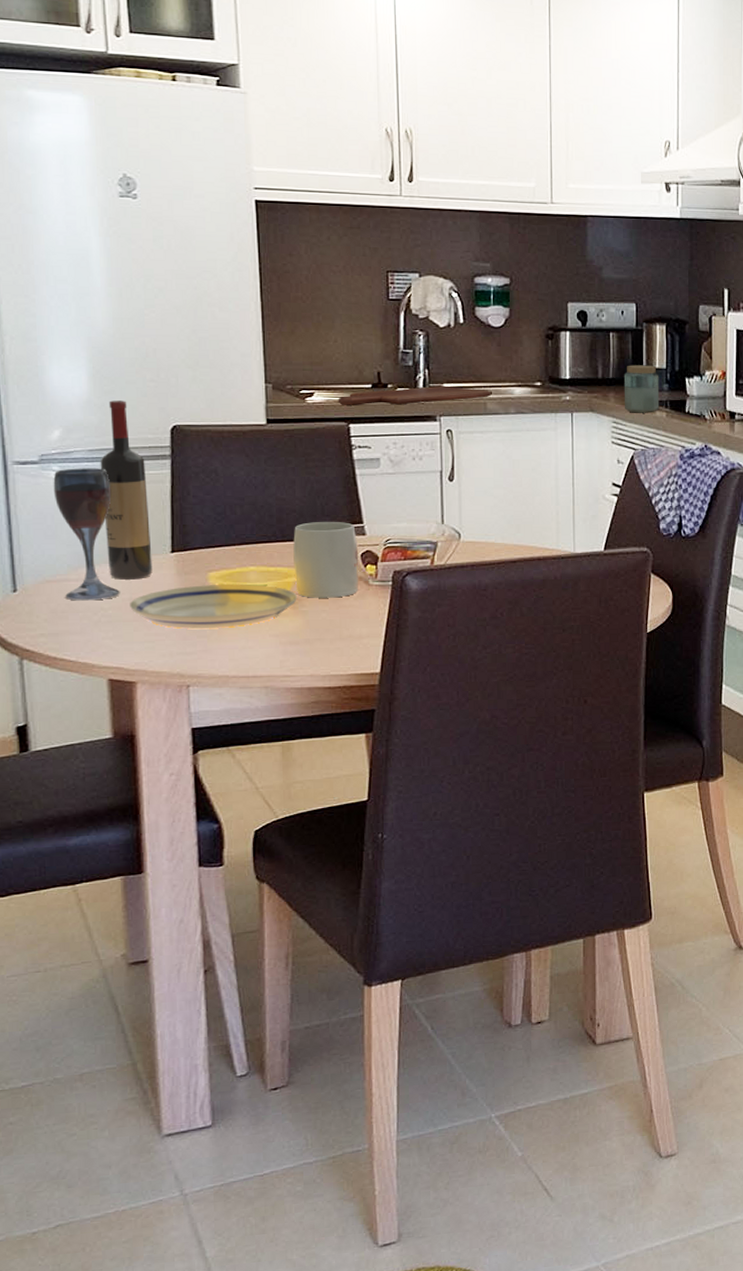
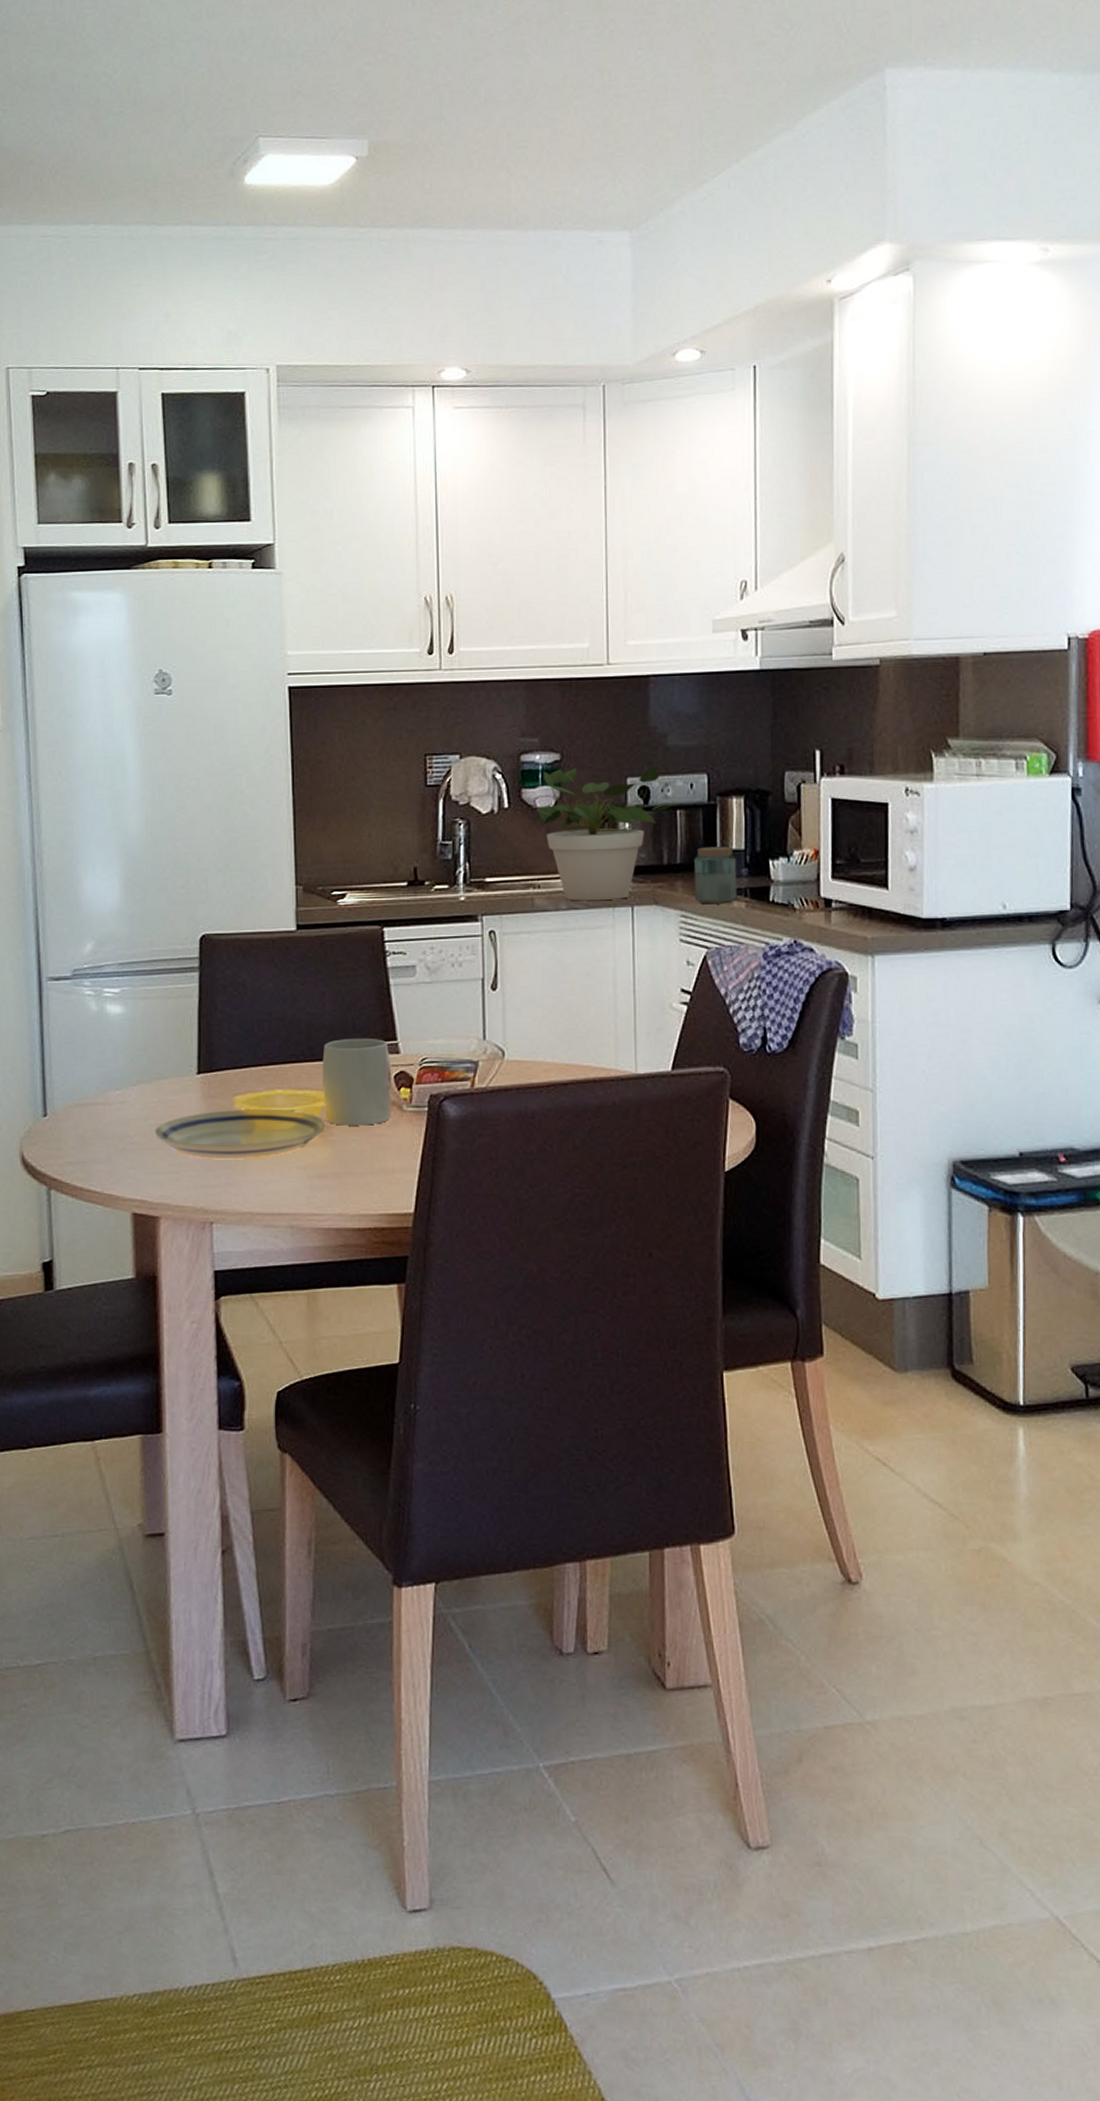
cup: present [53,468,120,601] -> none [84,983,146,1127]
wine bottle: present [100,400,153,580] -> none [129,909,179,1104]
cutting board: present [338,385,491,405] -> none [371,880,539,907]
potted plant: none [486,291,608,407] -> present [533,766,674,902]

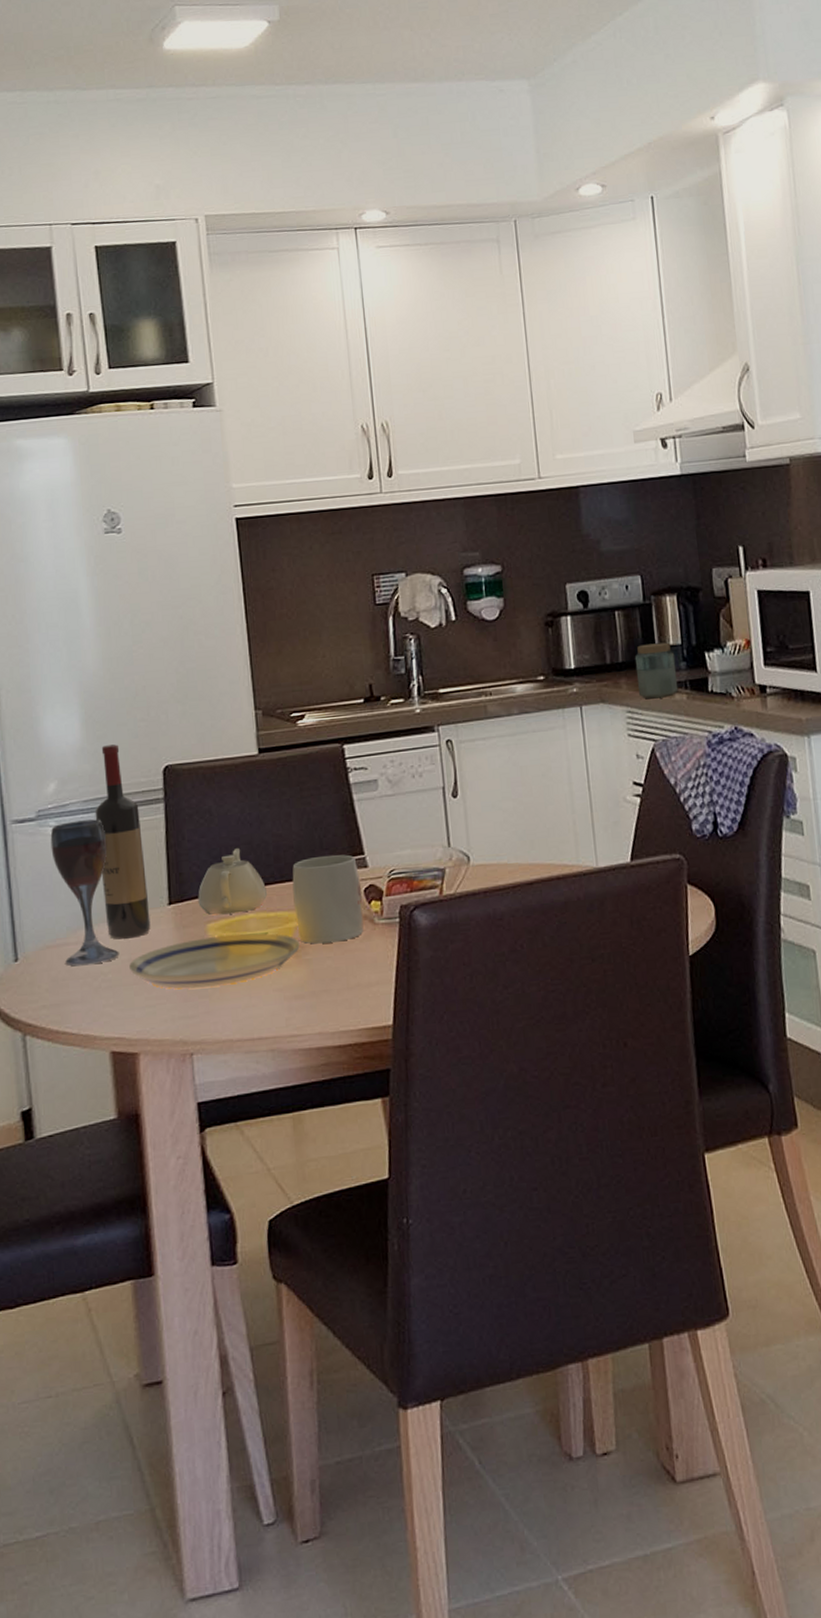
cup: none [84,983,146,1127] -> present [50,819,119,966]
wine bottle: none [129,909,179,1104] -> present [95,744,151,940]
teapot: none [227,1022,297,1088] -> present [198,847,268,915]
potted plant: present [533,766,674,902] -> none [480,571,612,706]

